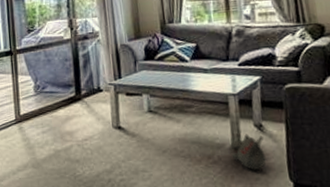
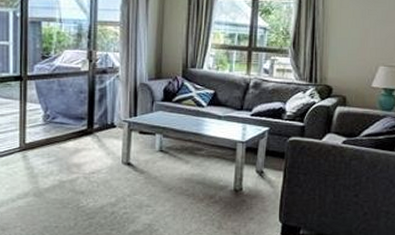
plush toy: present [229,134,267,170] -> none [231,179,262,211]

